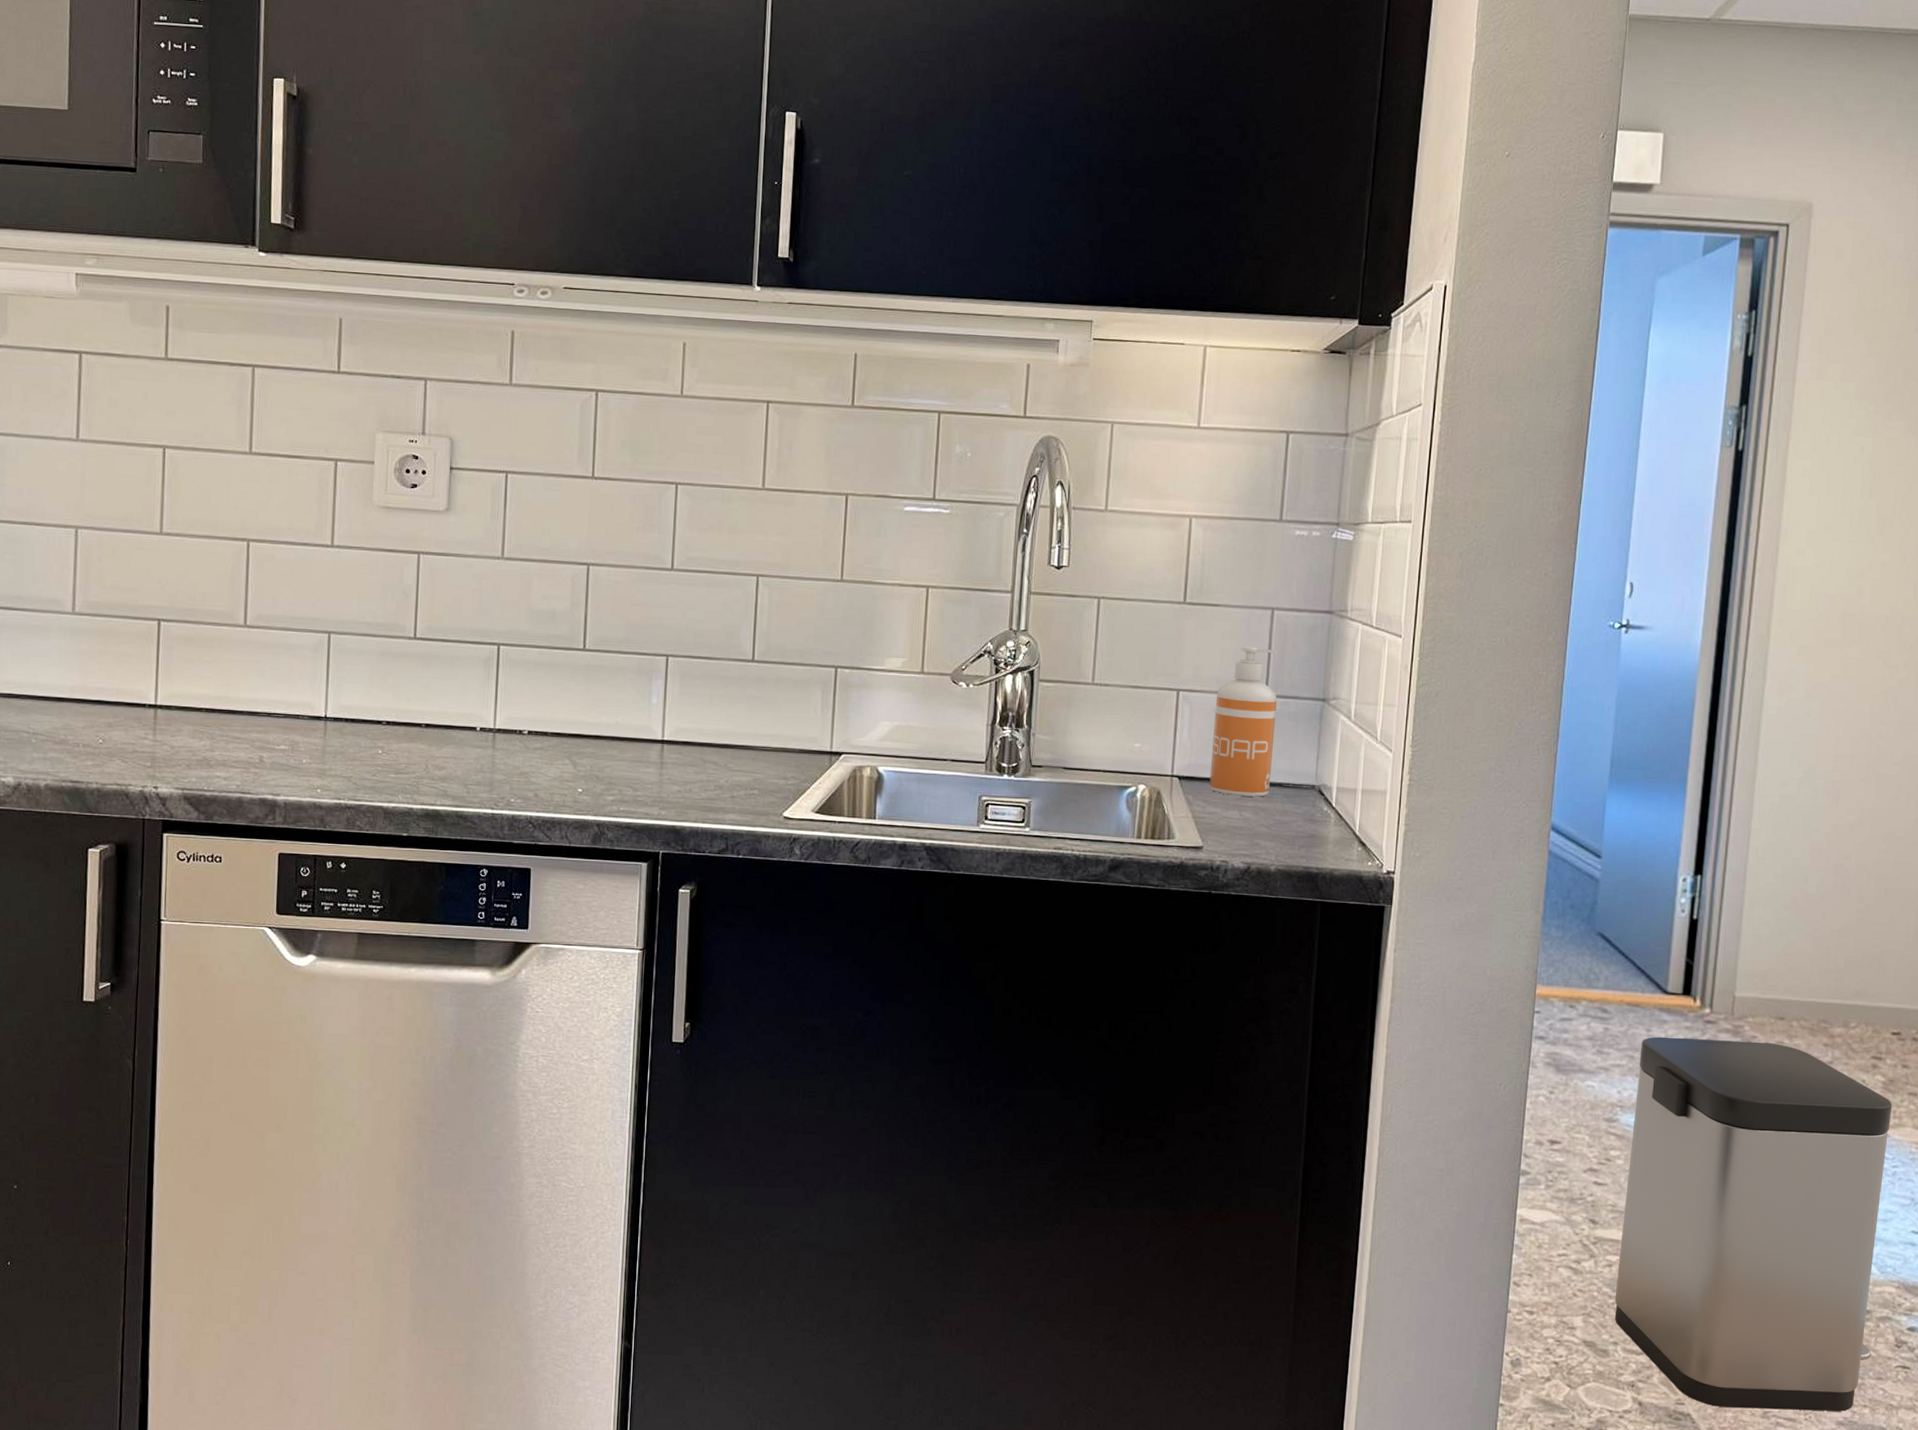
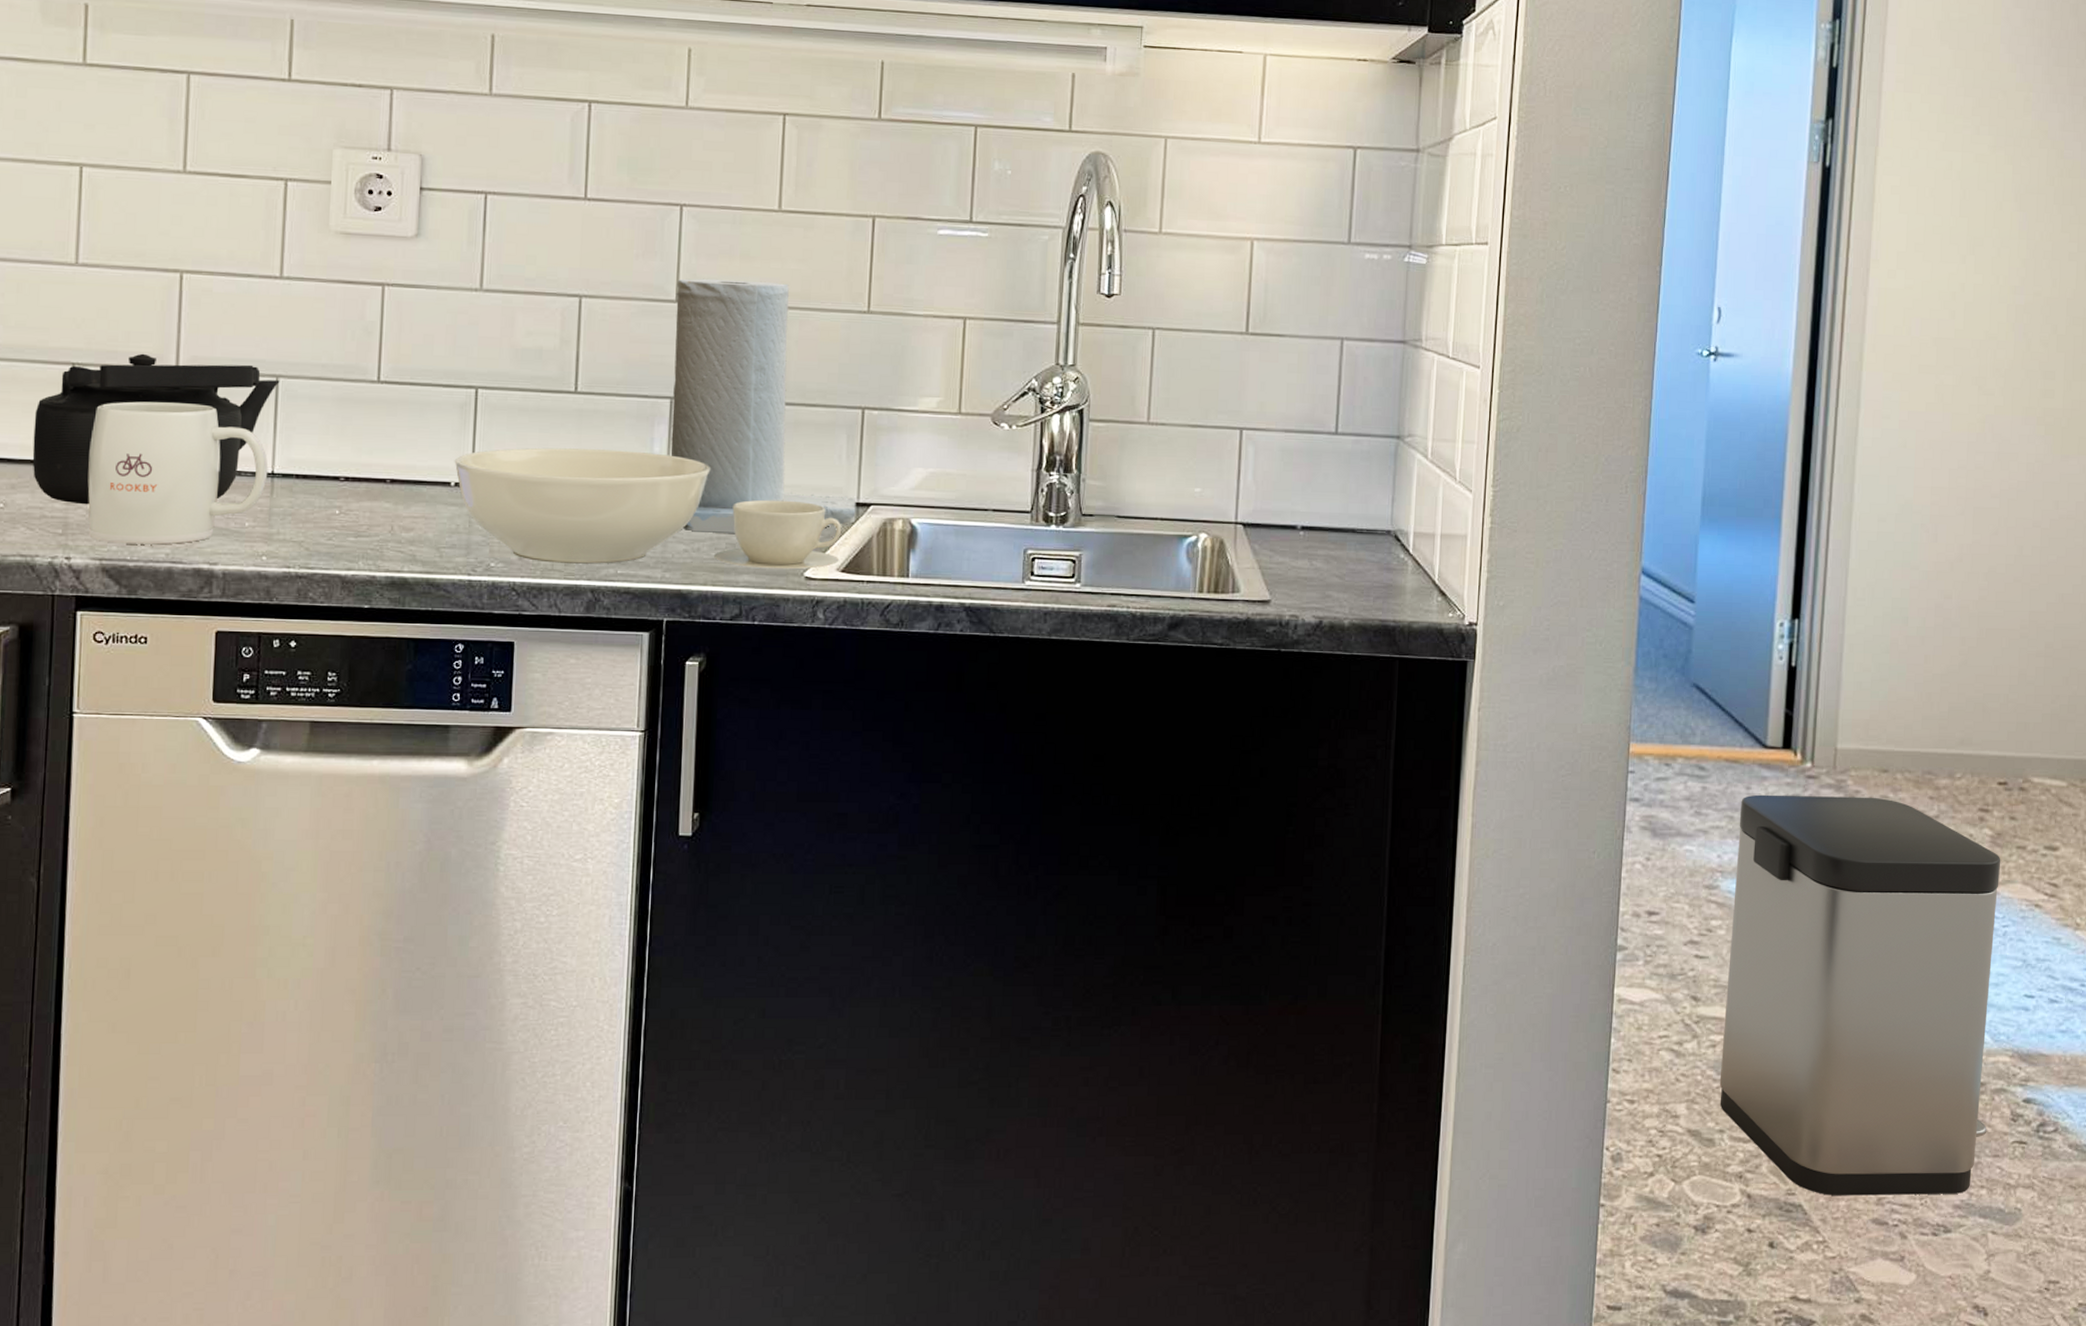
kettle: none [126,611,332,742] -> present [32,353,280,505]
mug: none [171,653,322,778] -> present [87,401,269,545]
bowl: none [479,698,701,802] -> present [454,447,711,564]
paper towel: none [666,549,830,777] -> present [670,278,857,533]
teacup: none [704,747,817,810] -> present [714,499,842,570]
soap dispenser: present [1209,646,1278,797] -> none [1276,380,1348,545]

